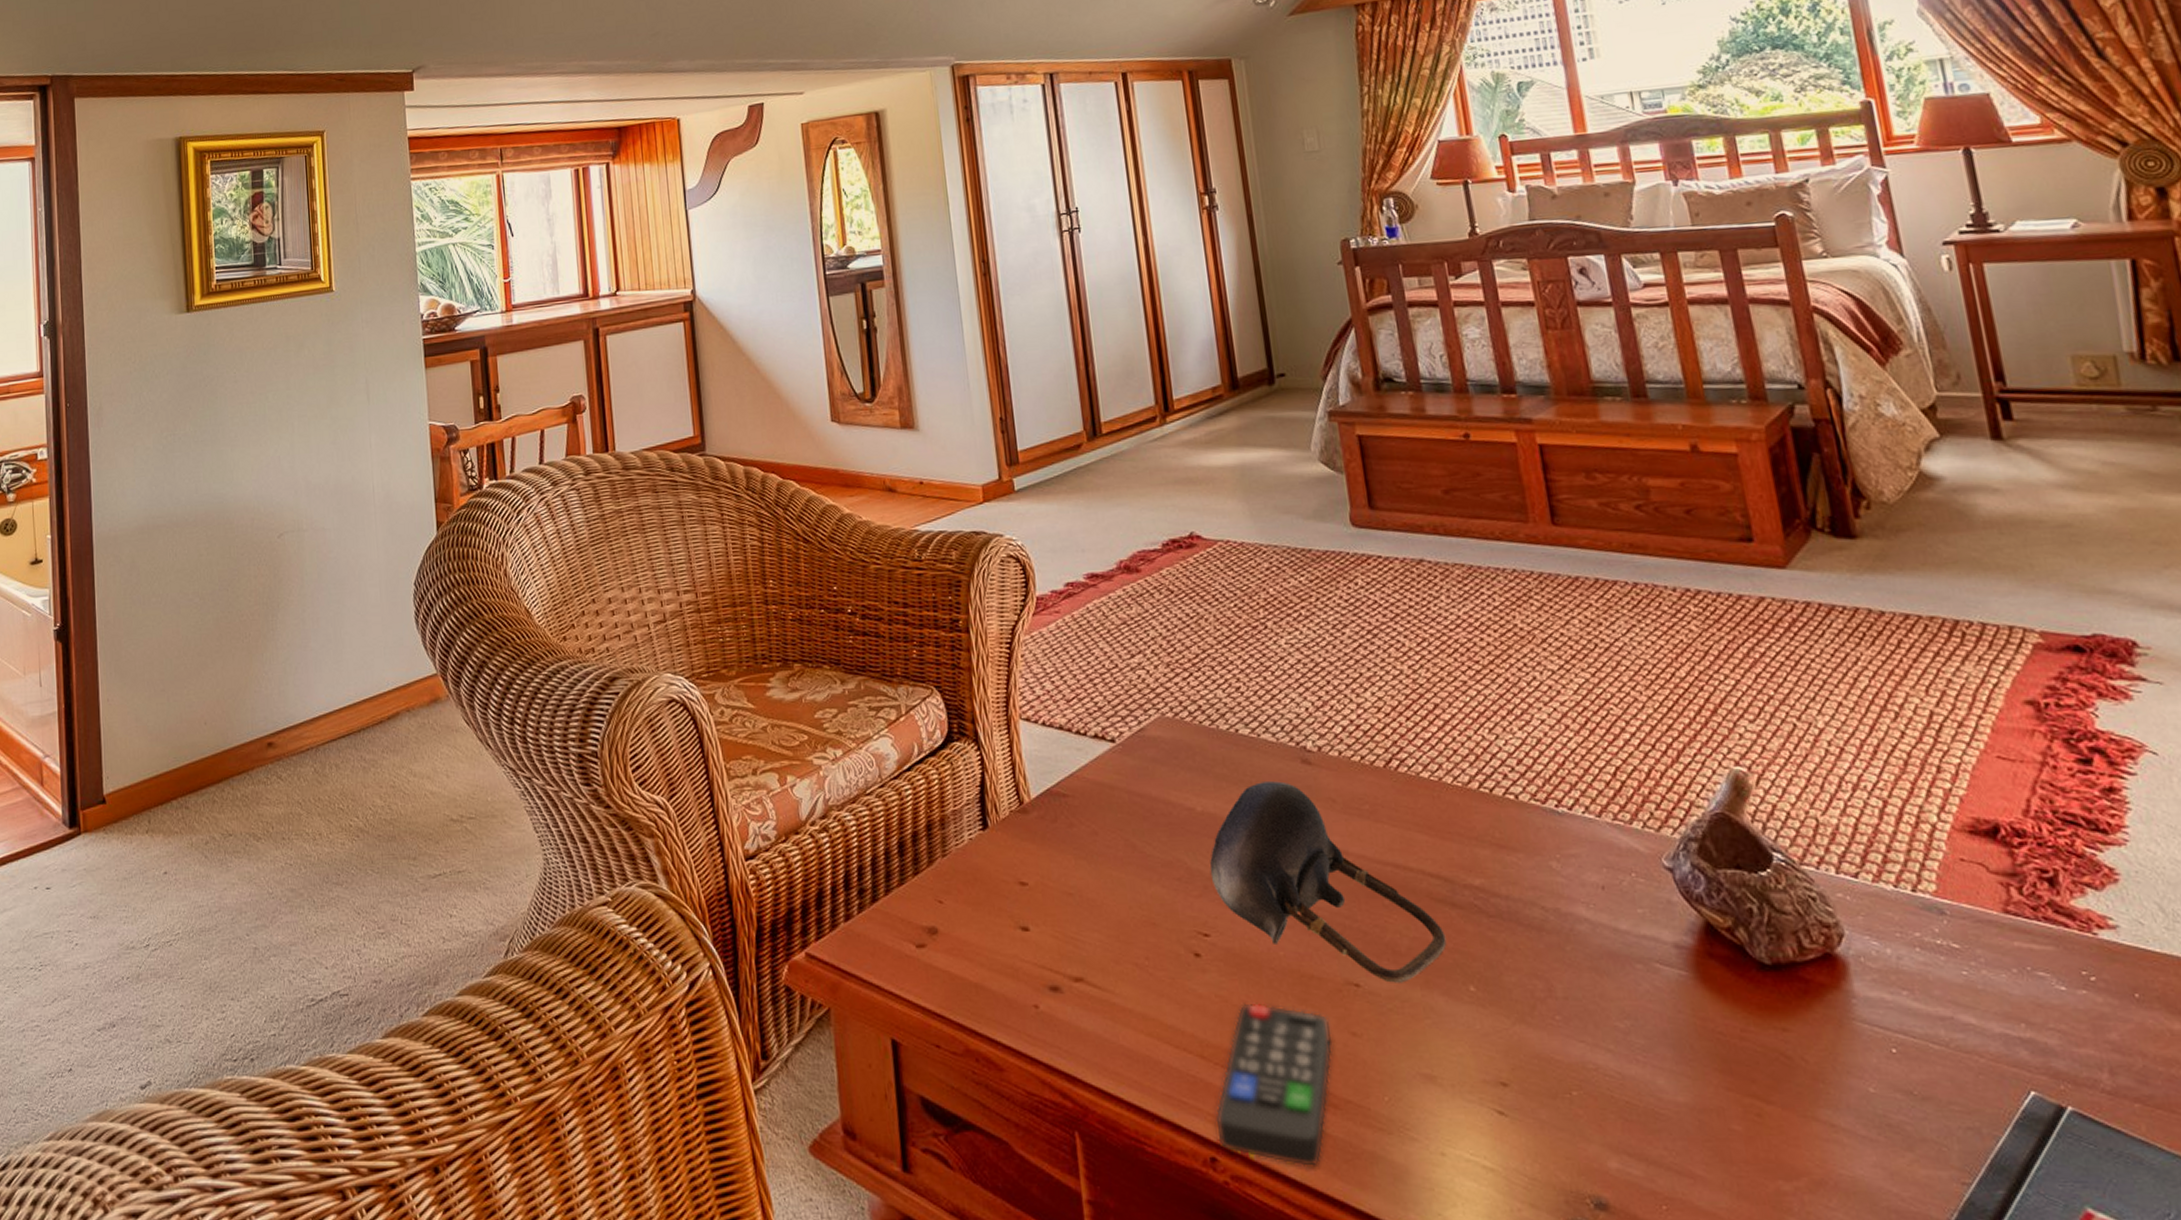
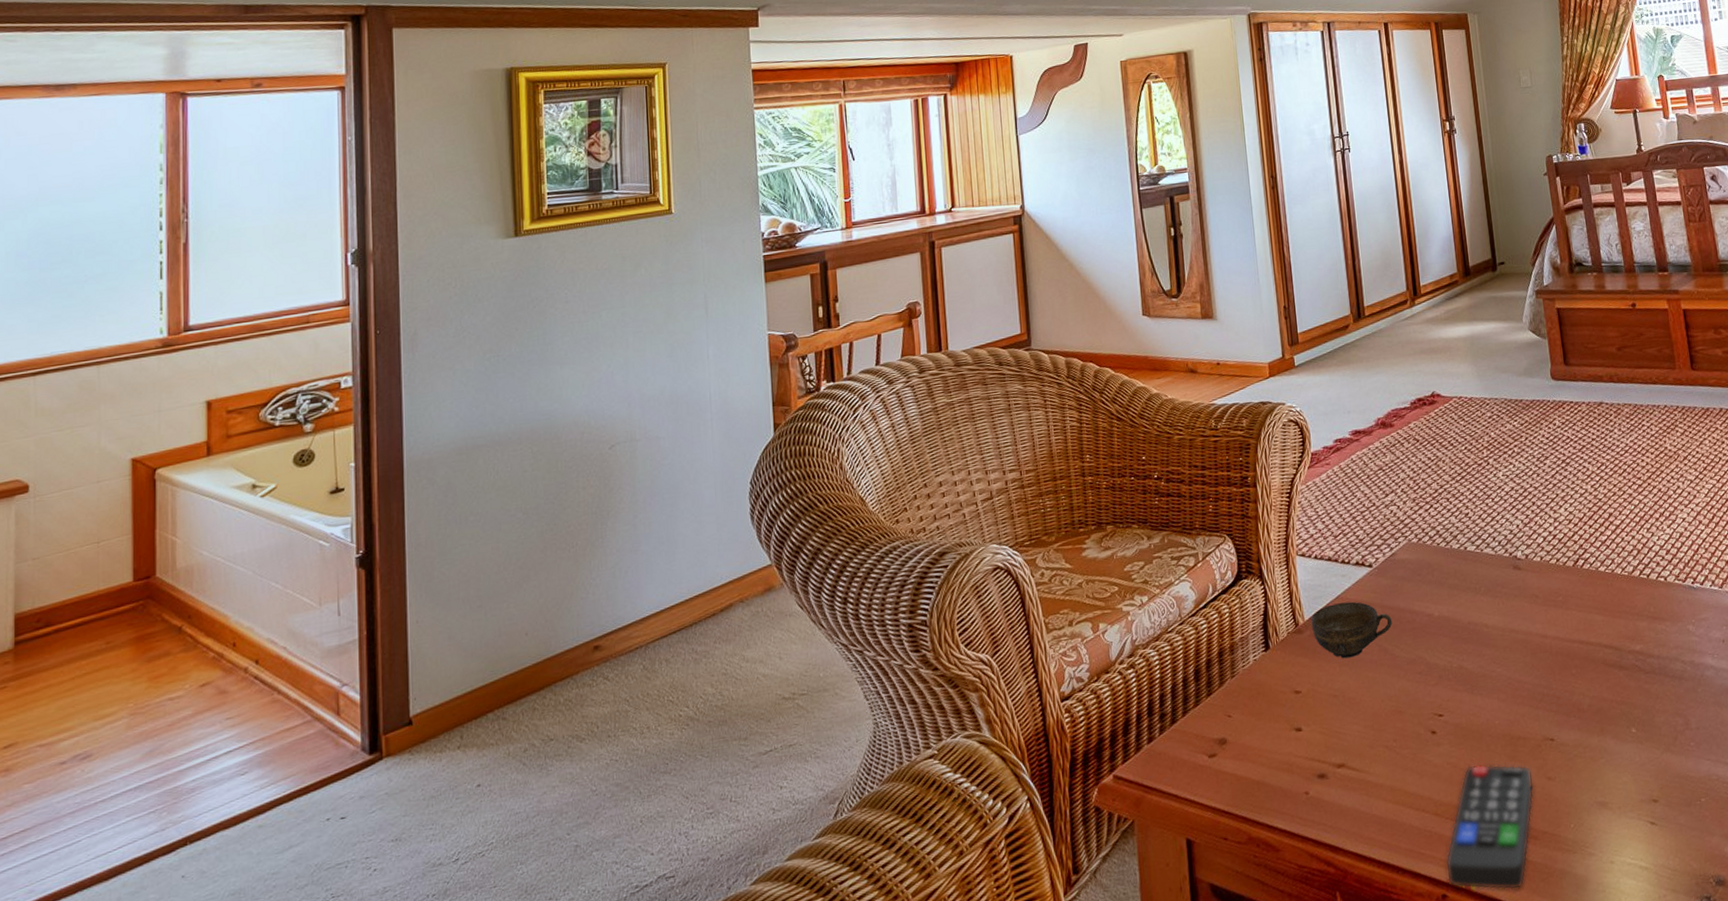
cup: none [1038,782,1142,850] -> present [1311,601,1393,659]
teapot: present [1209,781,1447,983] -> none [1444,585,1616,734]

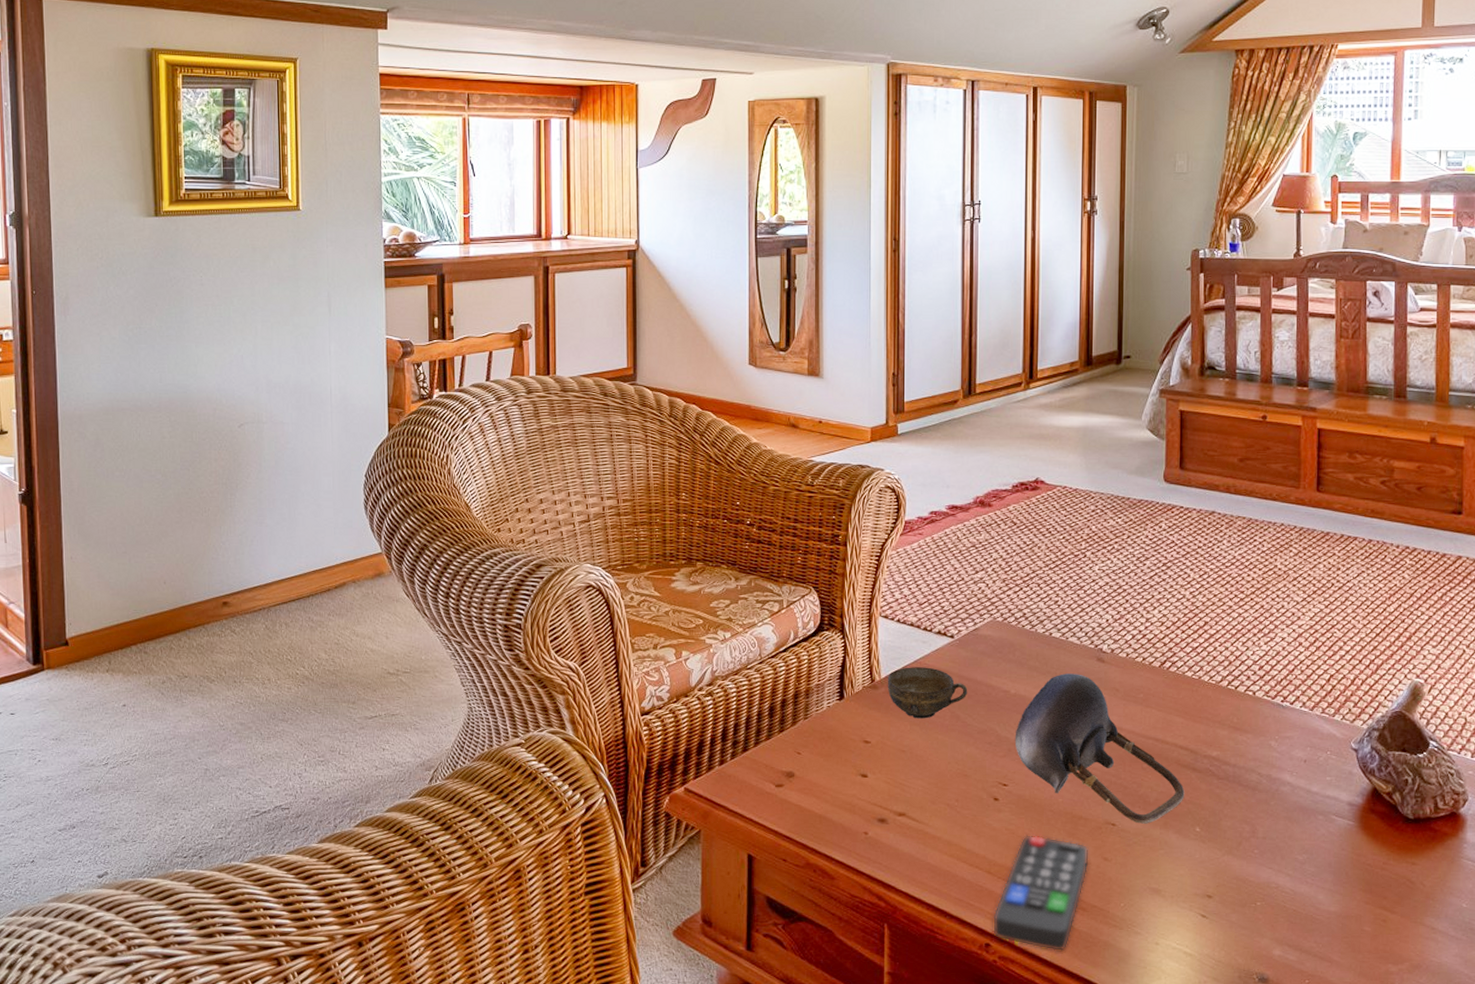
teapot: none [1444,585,1616,734] -> present [1014,673,1185,824]

